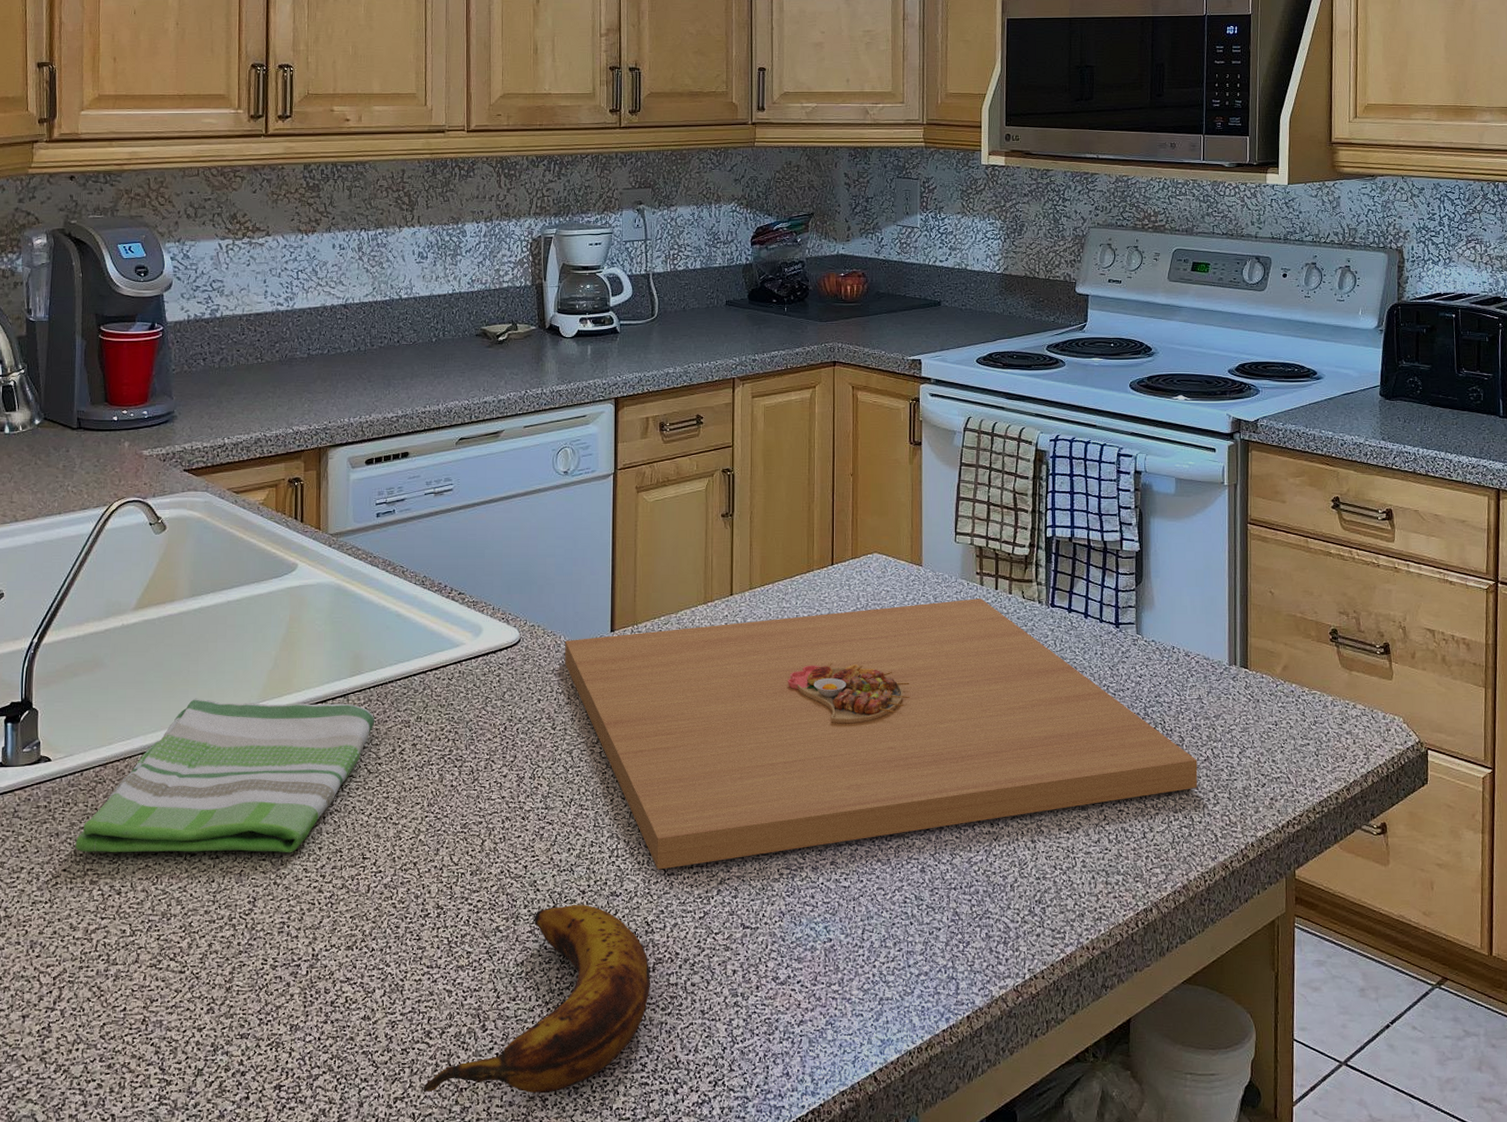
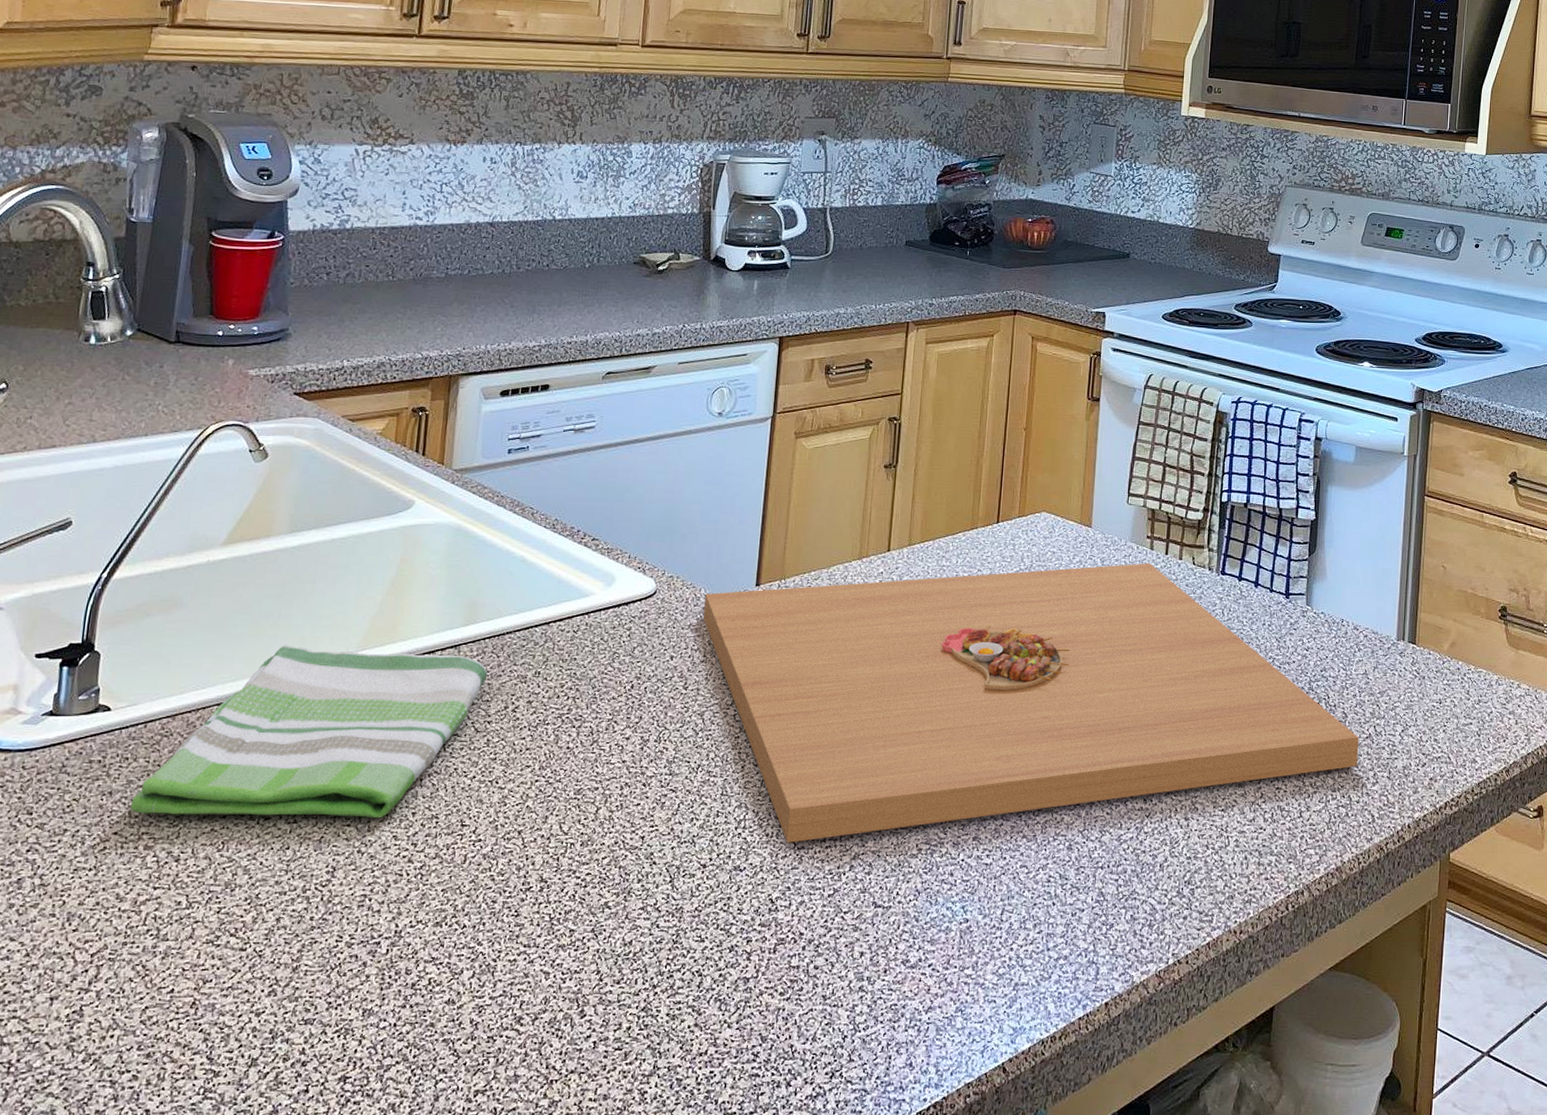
banana: present [423,904,650,1094] -> none [508,879,771,1086]

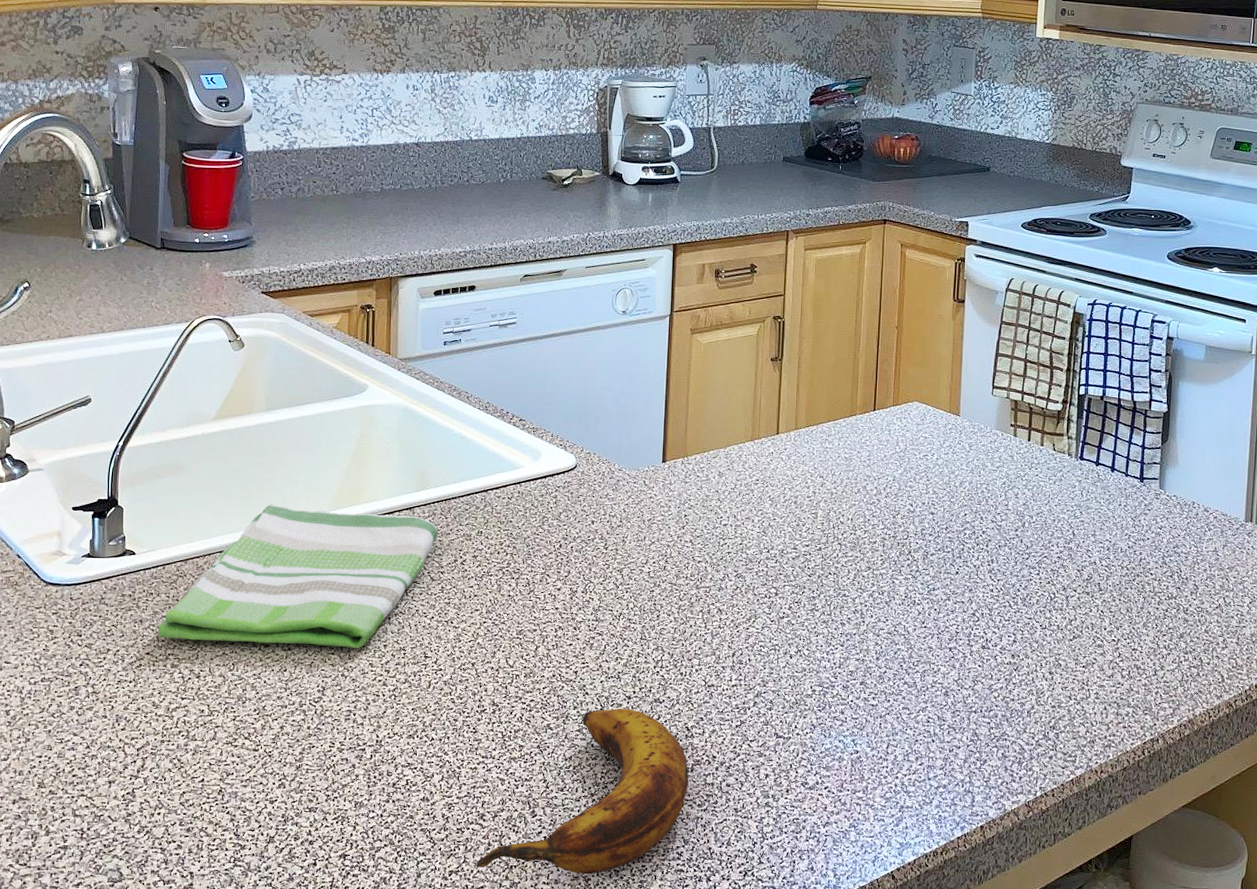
banana: none [508,879,771,1086] -> present [476,708,689,875]
platter: present [703,563,1359,843] -> none [618,448,1210,681]

